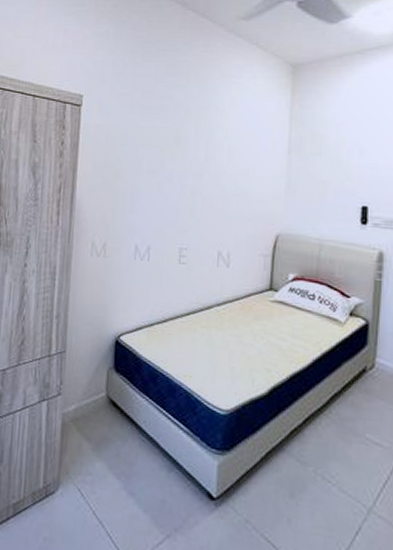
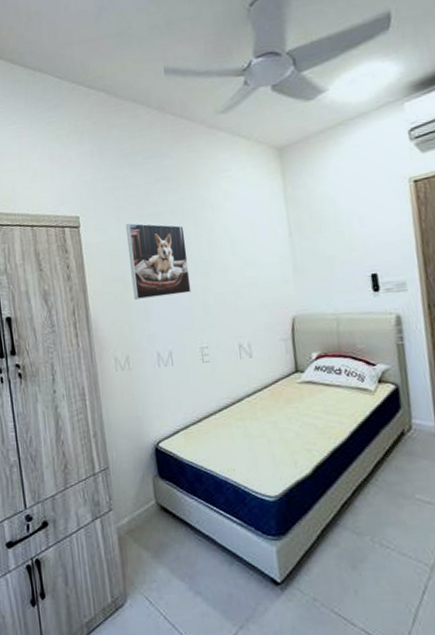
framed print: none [122,112,185,192] -> present [125,223,192,300]

